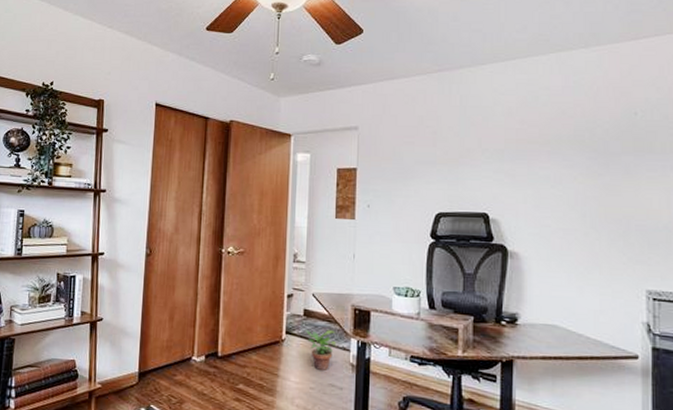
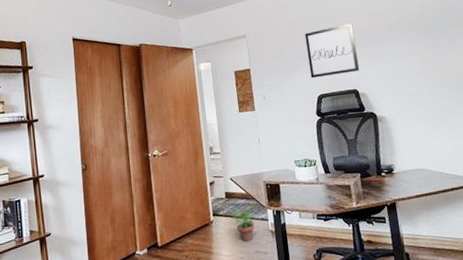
wall art: none [431,130,496,192] -> present [304,23,360,79]

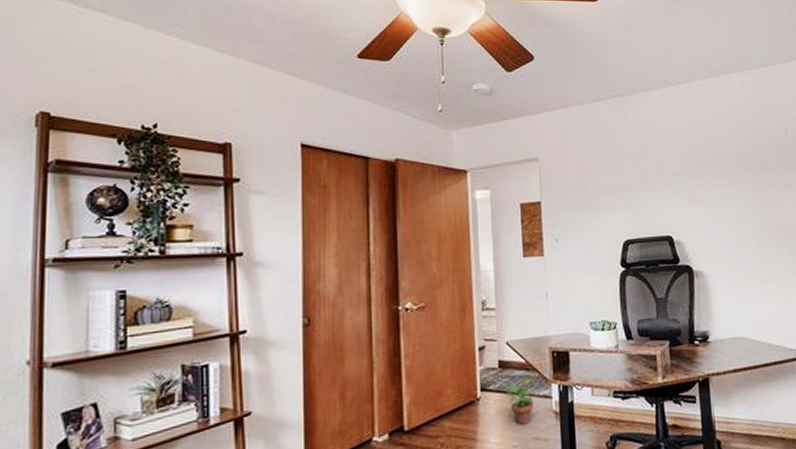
wall art: present [304,23,360,79] -> none [612,153,677,219]

